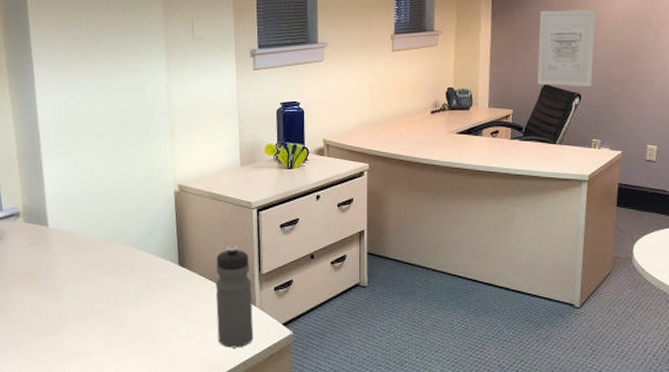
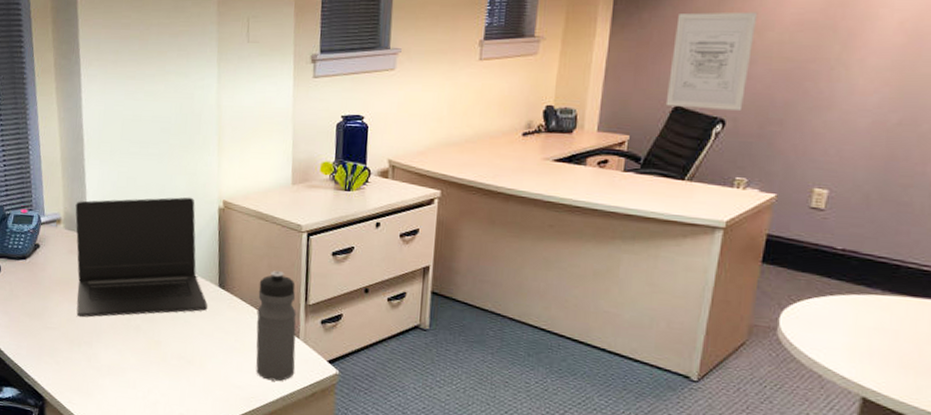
laptop: none [34,183,169,308] -> present [75,197,207,318]

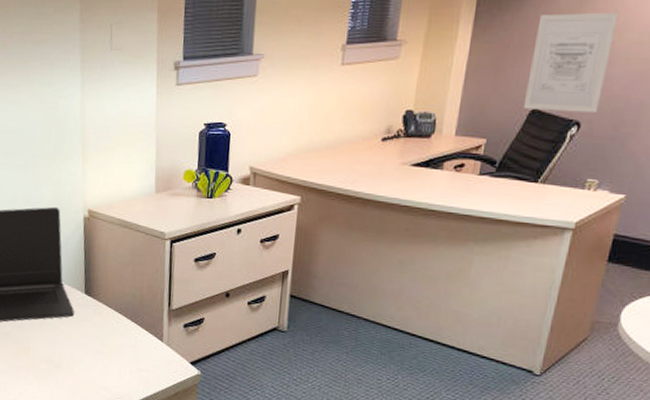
water bottle: present [256,271,297,382] -> none [121,277,160,383]

